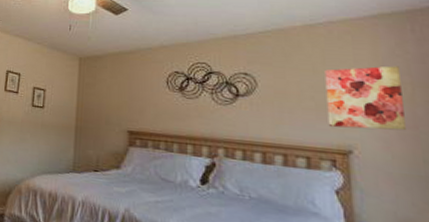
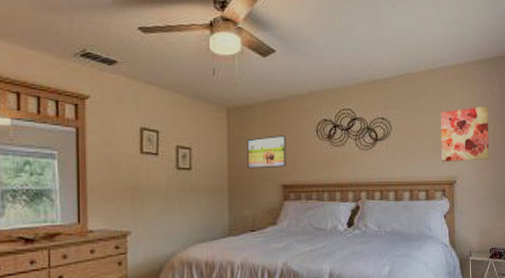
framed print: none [95,84,134,114] -> present [247,135,286,169]

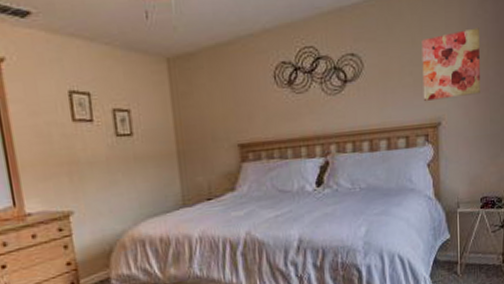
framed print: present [247,135,286,169] -> none [193,85,242,129]

